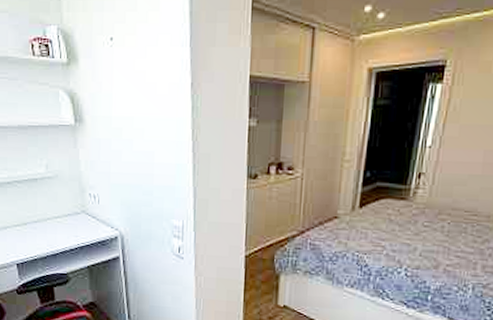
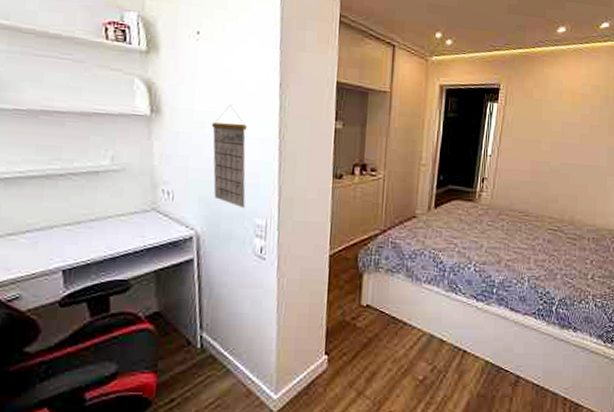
calendar: none [128,108,163,211] -> present [211,104,247,209]

